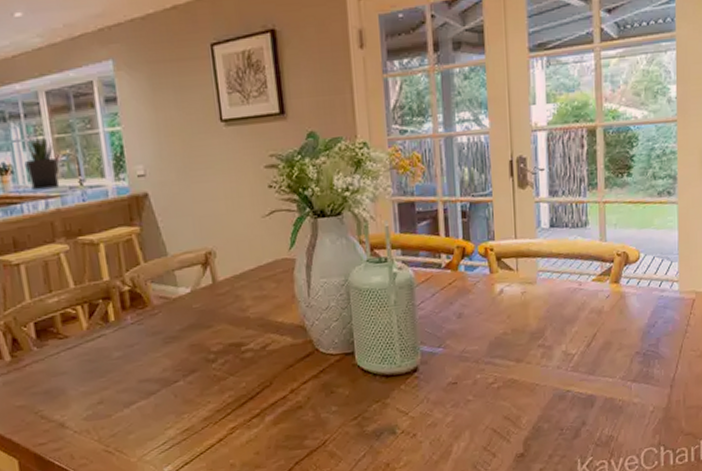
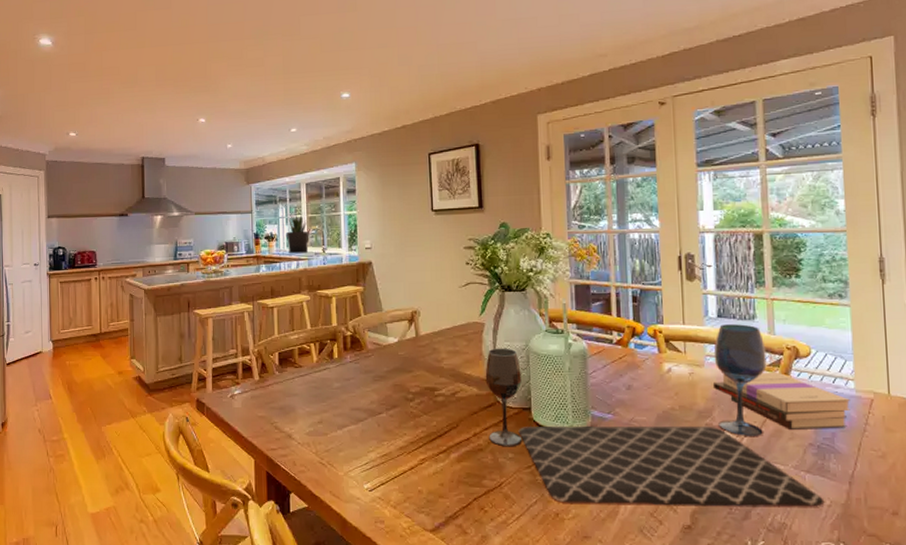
wine glass: none [299,285,347,400] -> present [485,348,523,447]
placemat: none [341,347,648,451] -> present [518,425,825,506]
books: none [545,281,674,340] -> present [712,372,851,429]
wineglass: none [546,232,598,354] -> present [714,324,767,436]

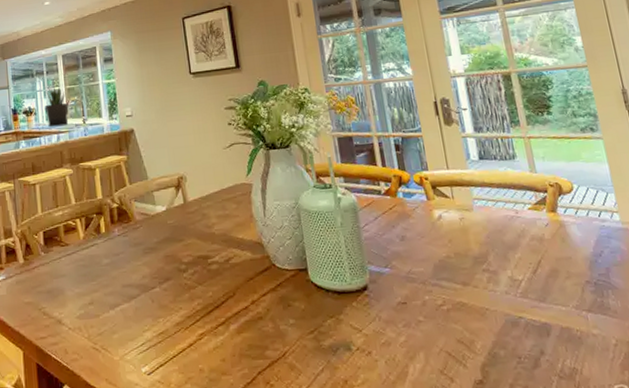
wine glass: present [485,348,523,447] -> none [257,207,303,313]
placemat: present [518,425,825,506] -> none [297,272,611,368]
books: present [712,372,851,429] -> none [484,210,620,268]
wineglass: present [714,324,767,436] -> none [480,164,540,279]

